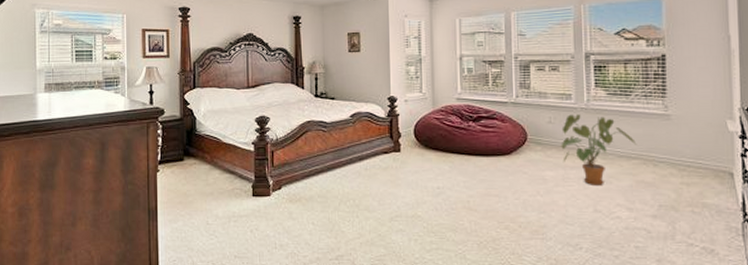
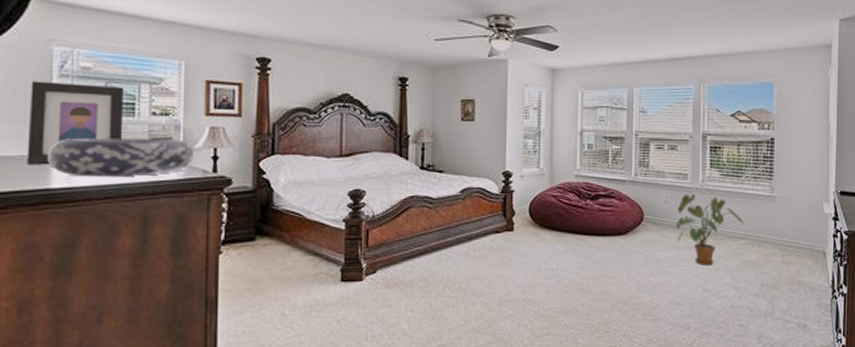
picture frame: none [21,37,85,102] -> present [27,81,125,165]
decorative bowl: none [34,78,135,110] -> present [46,137,194,177]

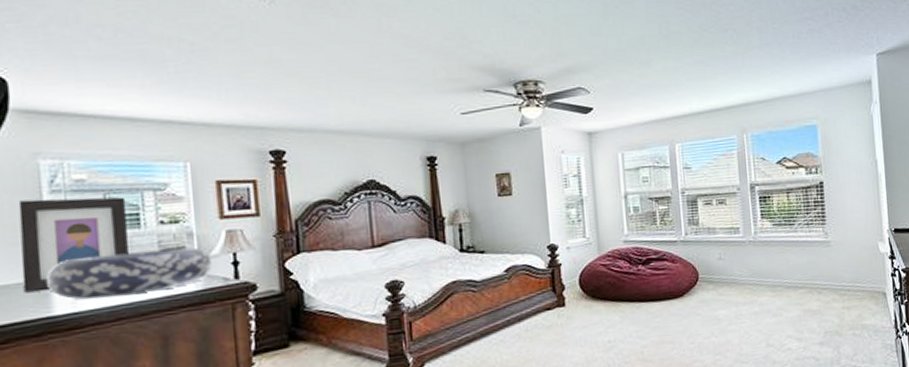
house plant: present [675,194,745,265] -> none [732,248,803,320]

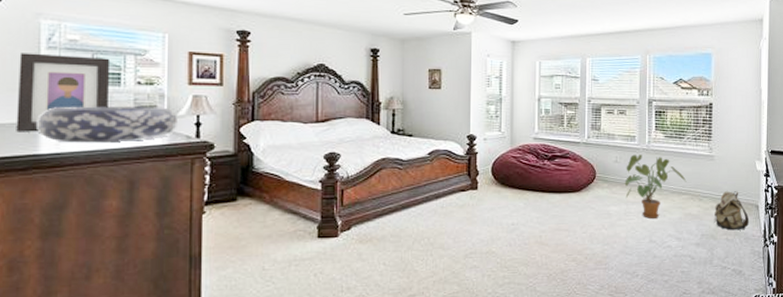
house plant: none [732,248,803,320] -> present [624,154,687,218]
backpack: none [836,278,878,324] -> present [713,190,750,231]

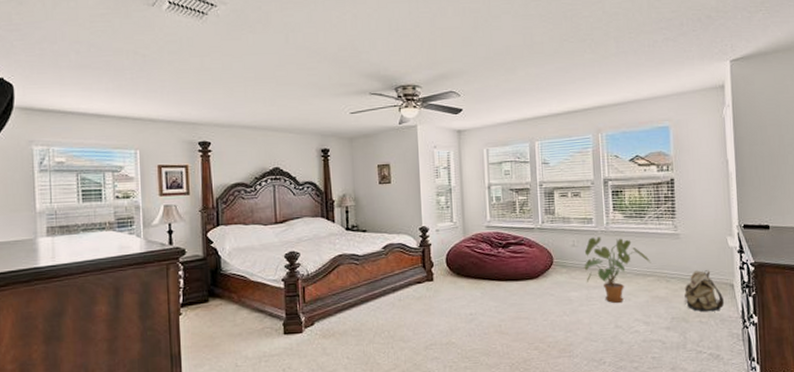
picture frame: present [16,53,111,132] -> none [17,176,93,248]
decorative bowl: present [35,106,177,143] -> none [34,218,152,255]

